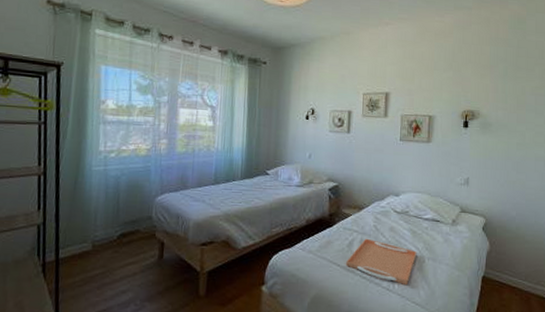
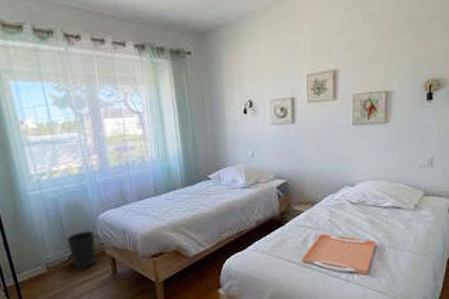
wastebasket: none [119,211,149,249] -> present [66,230,97,268]

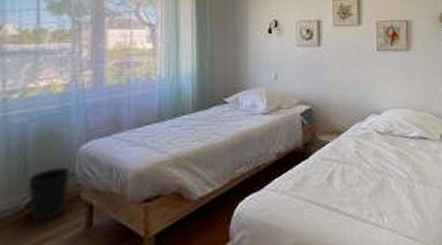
serving tray: present [302,233,377,275] -> none [327,167,406,218]

